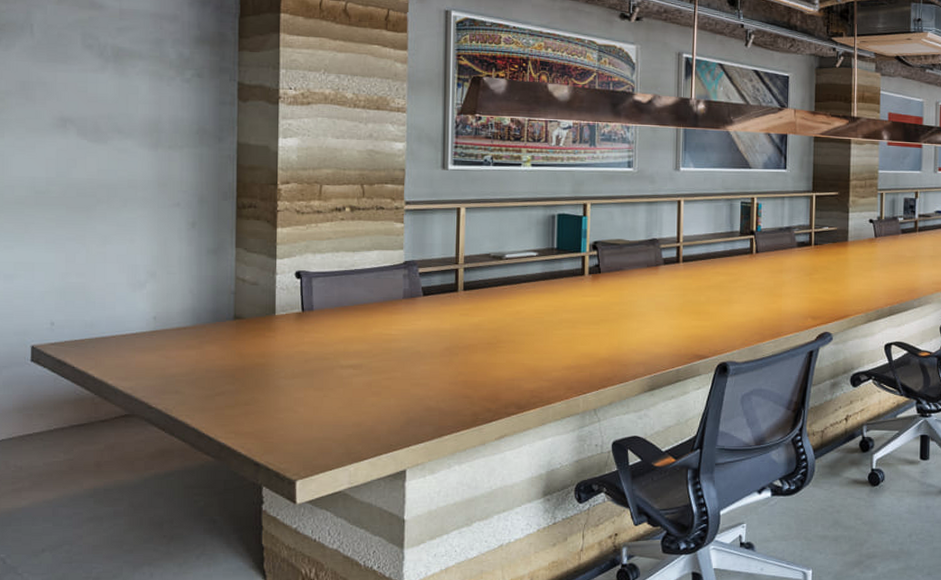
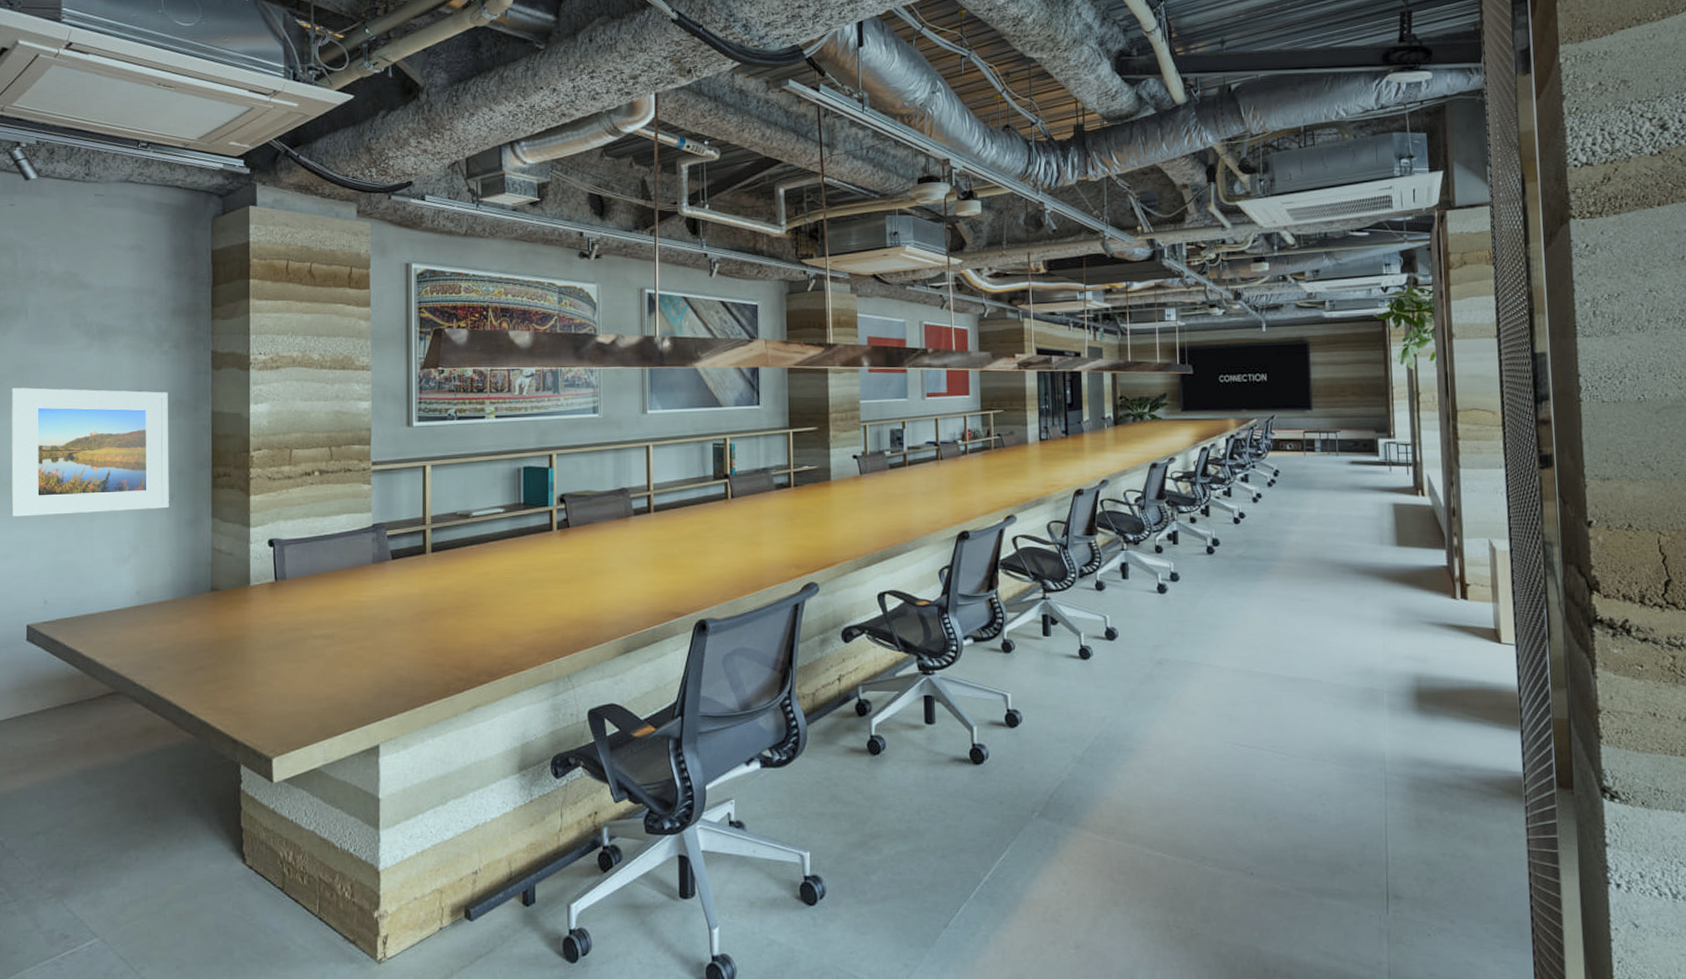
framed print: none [13,106,190,237] -> present [10,388,169,517]

